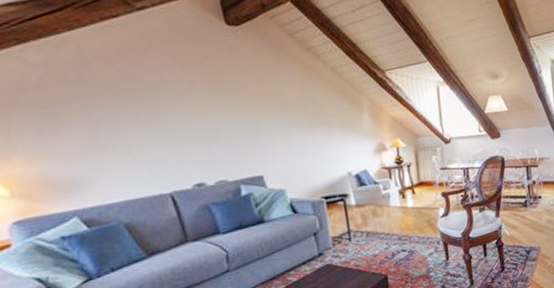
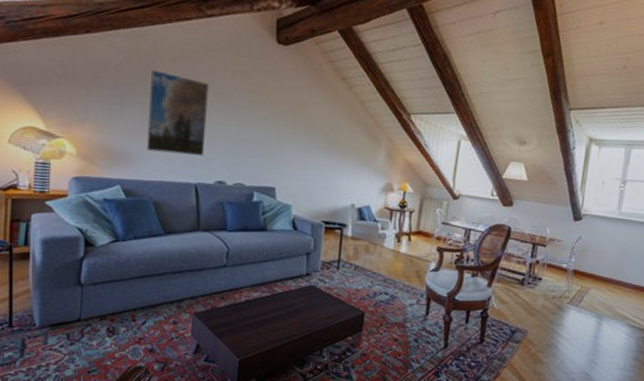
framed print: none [84,79,173,170] -> present [146,70,209,157]

